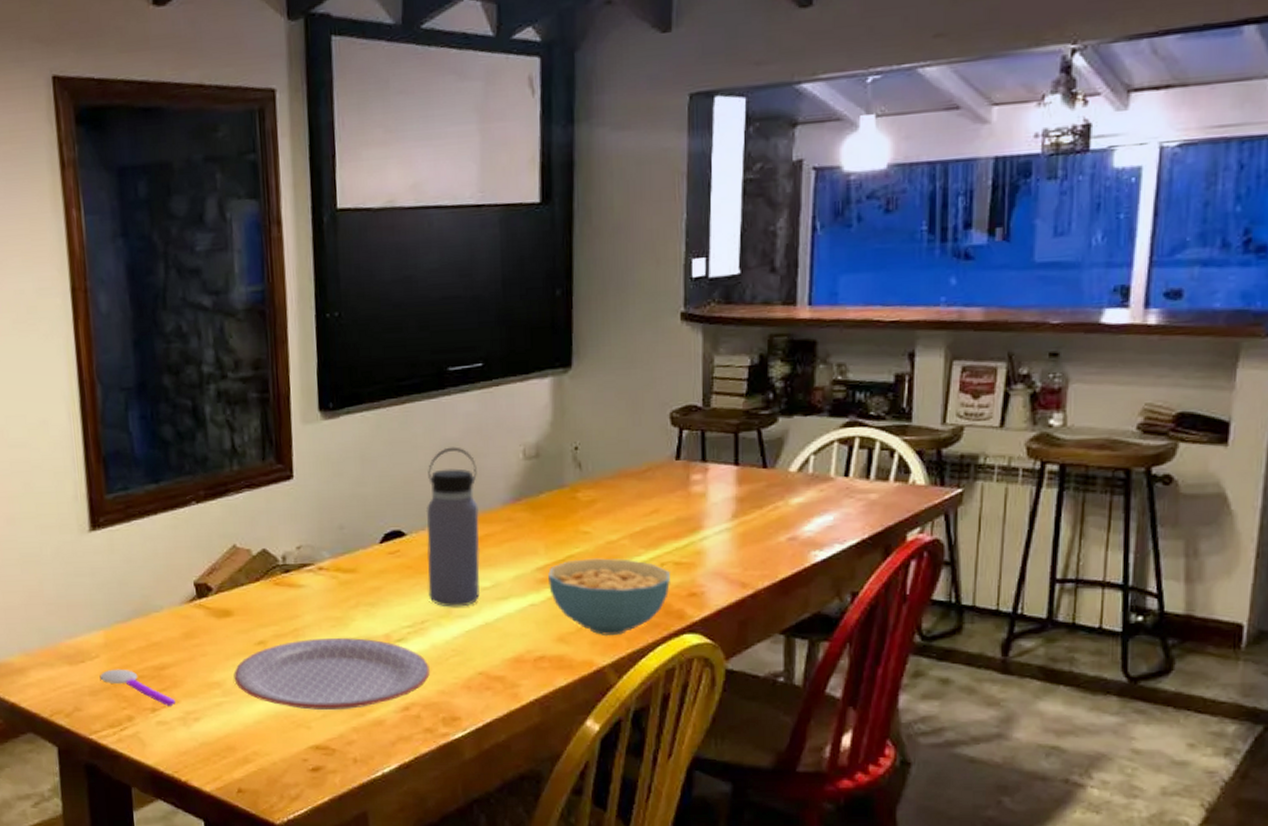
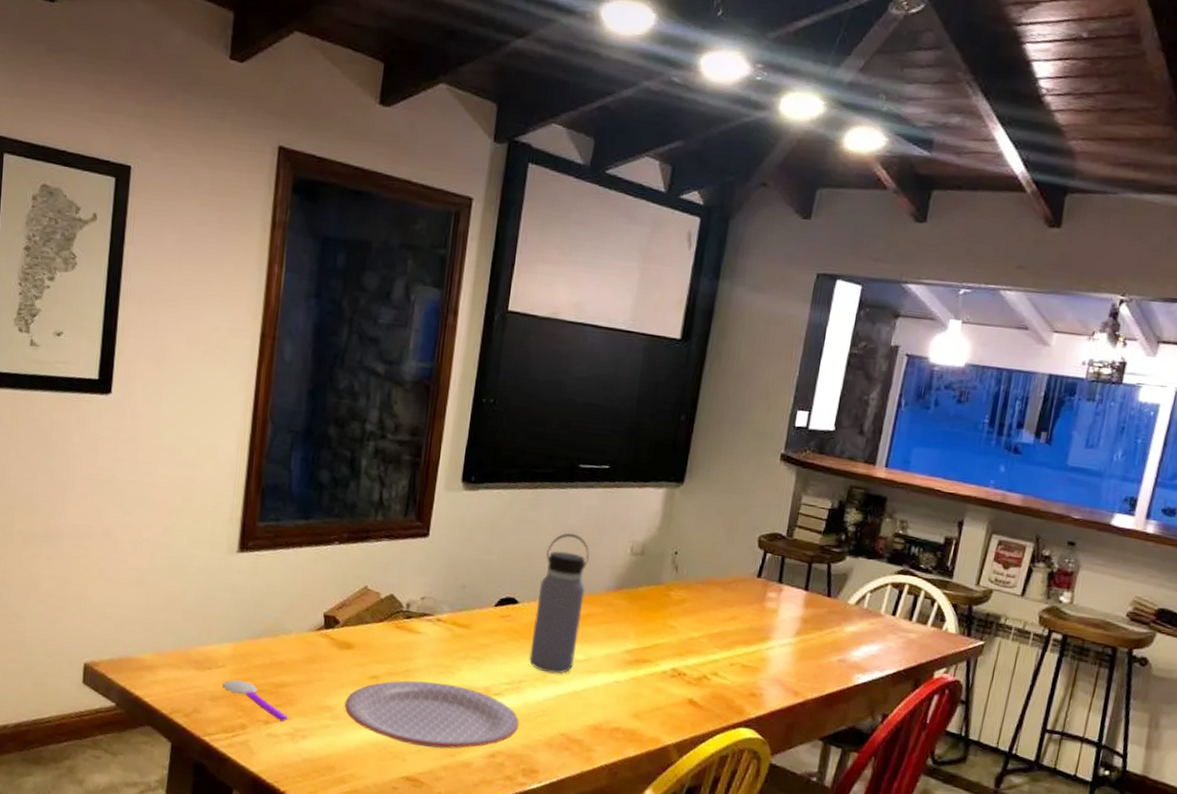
cereal bowl: present [548,558,670,637] -> none [633,648,737,720]

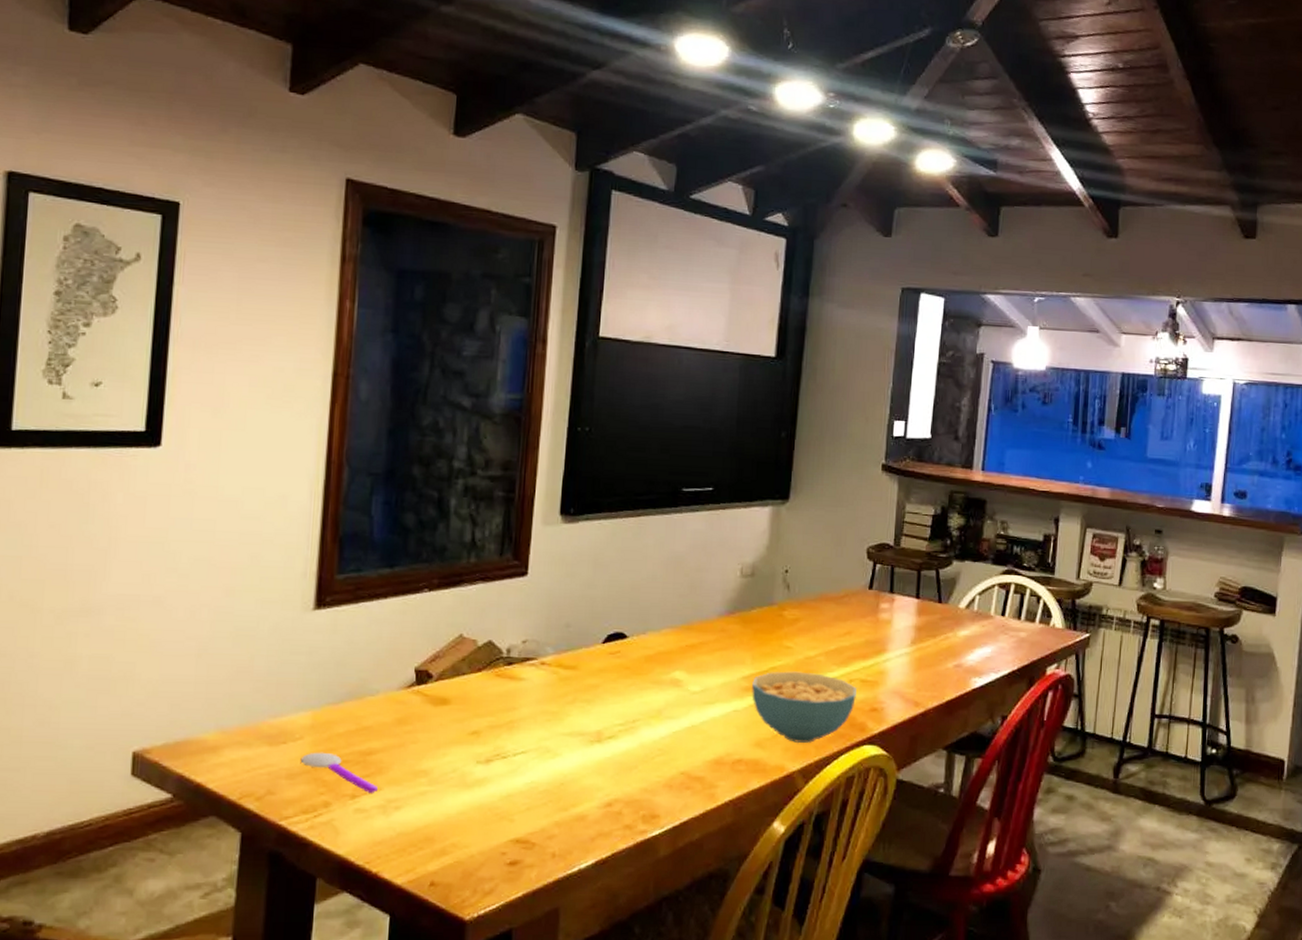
plate: present [344,680,519,749] -> none [442,731,636,804]
water bottle: present [529,532,590,675] -> none [642,559,699,709]
cereal bowl: none [633,648,737,720] -> present [752,671,857,744]

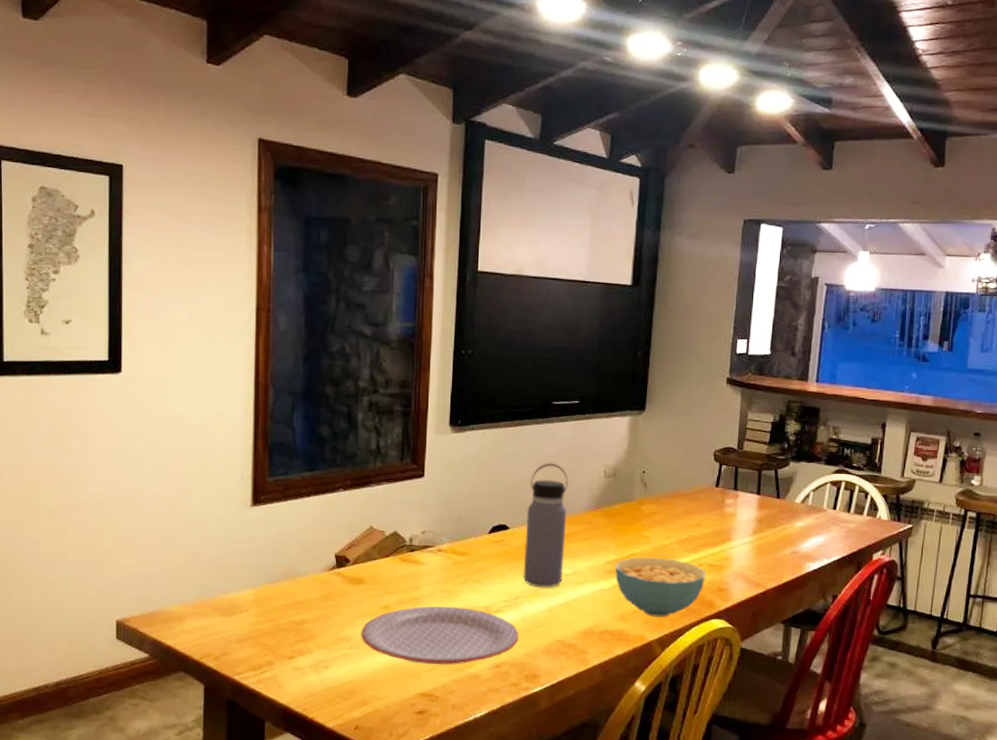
spoon: present [300,752,378,793] -> none [247,621,310,655]
plate: none [442,731,636,804] -> present [361,606,519,665]
water bottle: none [642,559,699,709] -> present [523,463,568,588]

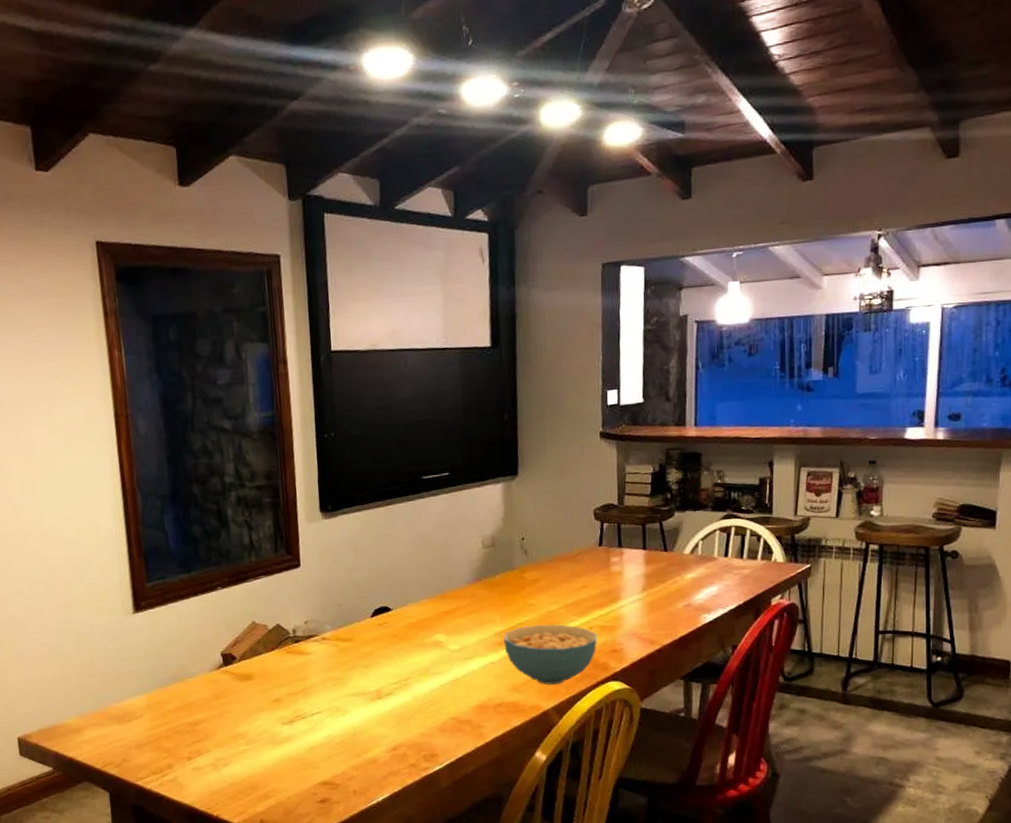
plate: present [361,606,519,665] -> none [255,694,413,753]
water bottle: present [523,463,568,588] -> none [407,539,452,667]

